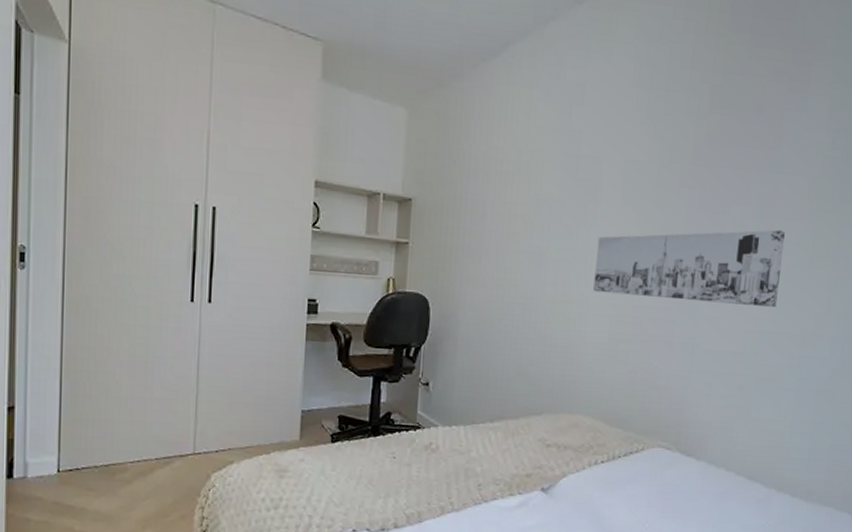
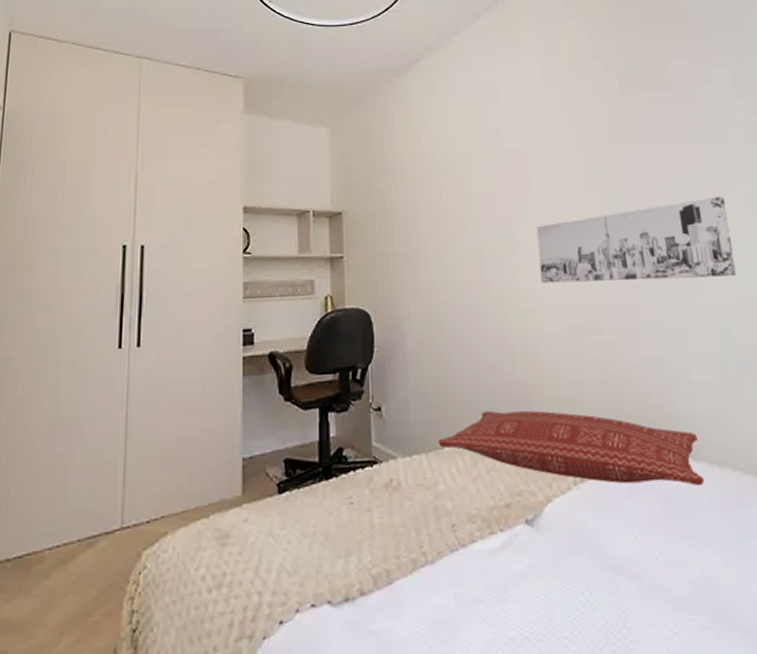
pillow: none [476,397,704,480] -> present [438,410,705,486]

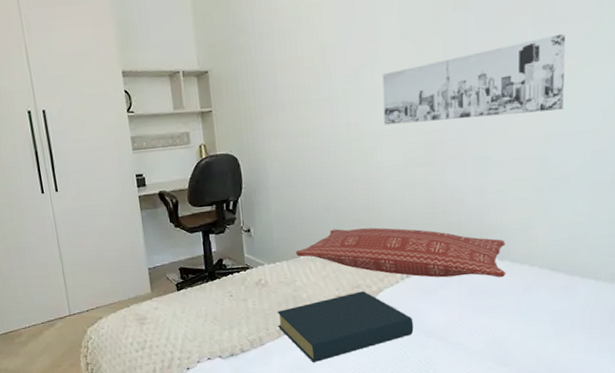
hardback book: none [412,501,596,614] -> present [277,291,414,362]

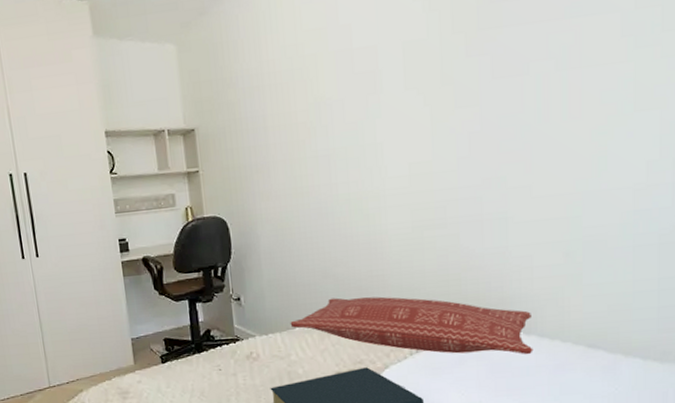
wall art: present [382,34,565,125] -> none [385,78,598,184]

